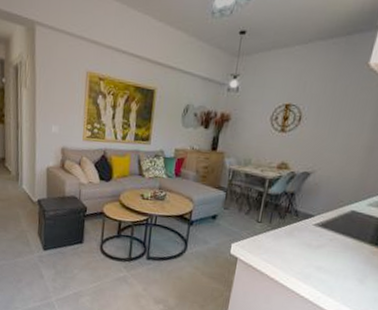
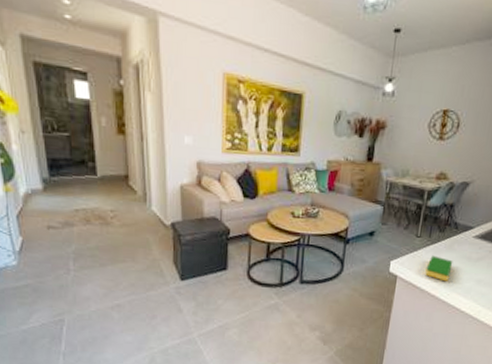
dish sponge: none [265,240,293,267] -> present [425,255,453,282]

